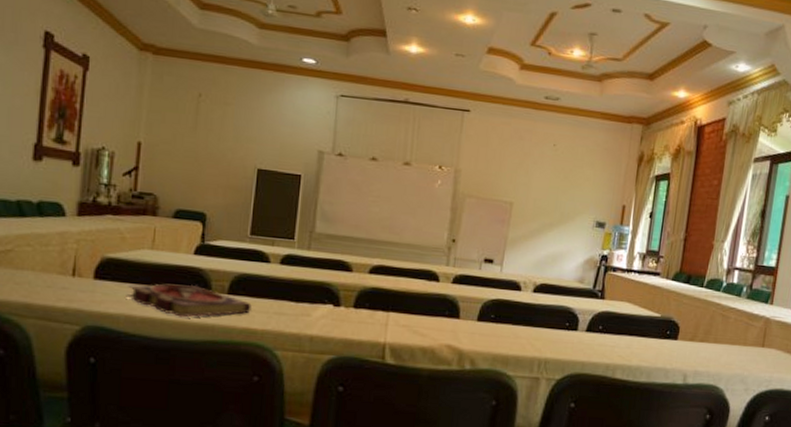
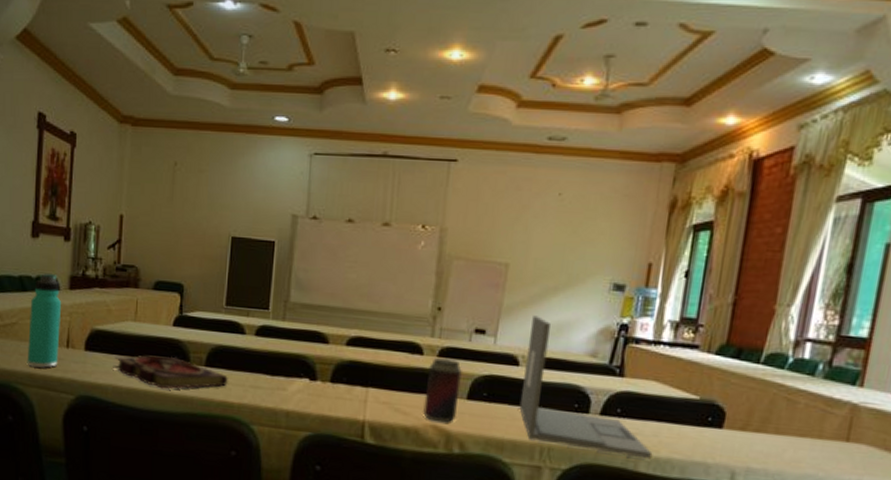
thermos bottle: none [23,199,68,298] -> present [27,274,62,368]
beverage can: none [439,285,473,343] -> present [423,358,462,423]
laptop: none [521,247,627,368] -> present [519,315,653,460]

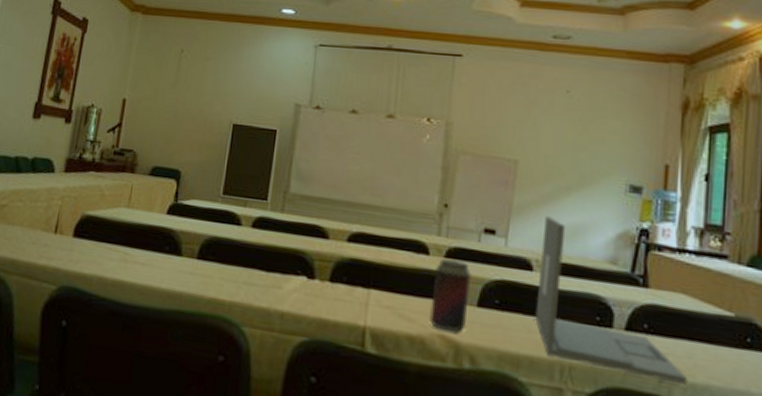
thermos bottle: present [27,274,62,368] -> none [11,155,56,255]
book: present [113,355,228,389] -> none [100,244,221,283]

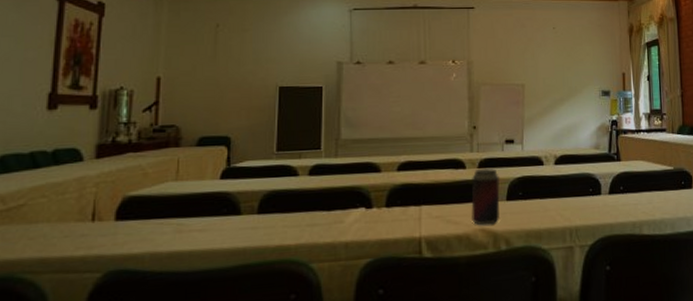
laptop: present [535,216,688,386] -> none [548,122,651,225]

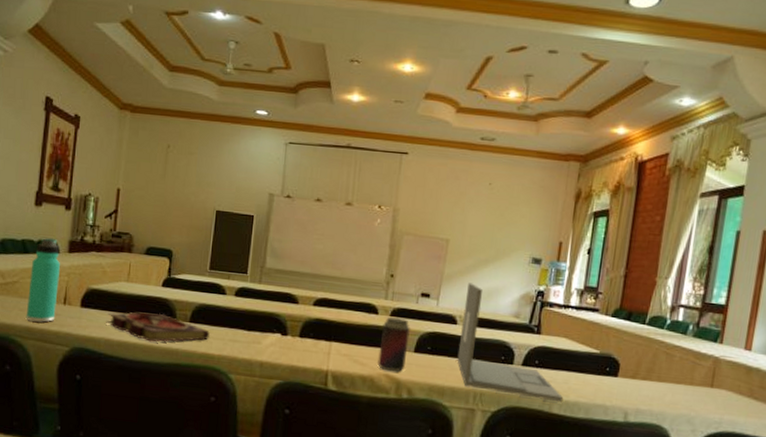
thermos bottle: none [38,145,86,250] -> present [25,238,61,323]
book: none [150,209,283,246] -> present [106,312,210,342]
laptop: none [548,122,651,225] -> present [457,283,564,403]

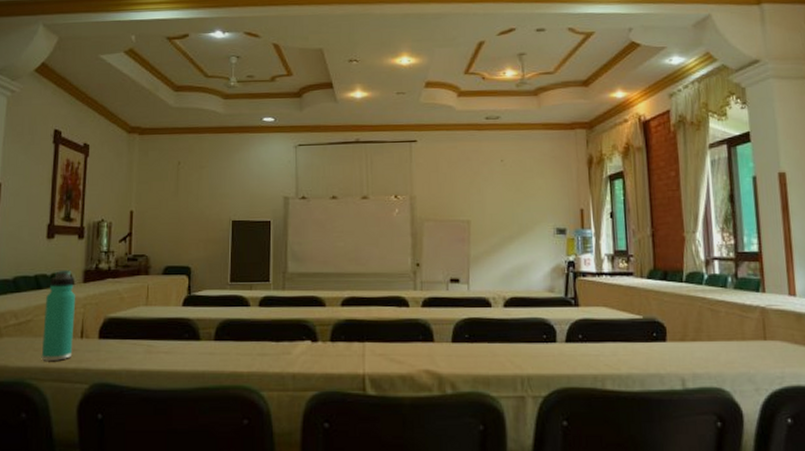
book: present [106,312,210,342] -> none [126,334,236,367]
beverage can: present [377,317,410,372] -> none [414,307,446,367]
laptop: present [457,283,564,403] -> none [496,262,615,377]

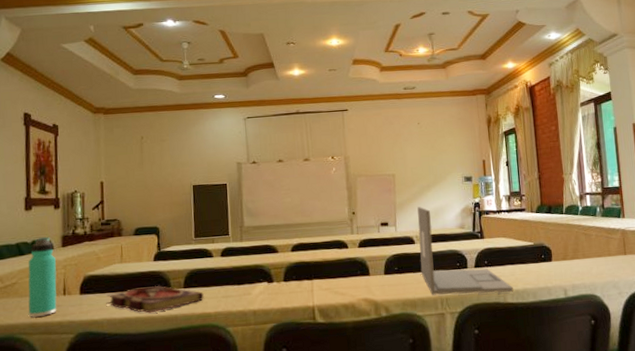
book: none [126,334,236,367] -> present [106,285,204,313]
laptop: none [496,262,615,377] -> present [417,207,514,295]

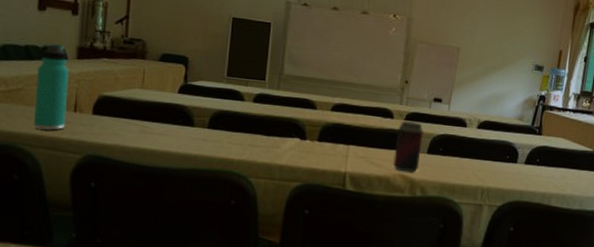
book: present [106,285,204,313] -> none [120,119,229,148]
beverage can: none [353,247,380,296] -> present [393,121,424,173]
laptop: present [417,207,514,295] -> none [466,88,561,196]

